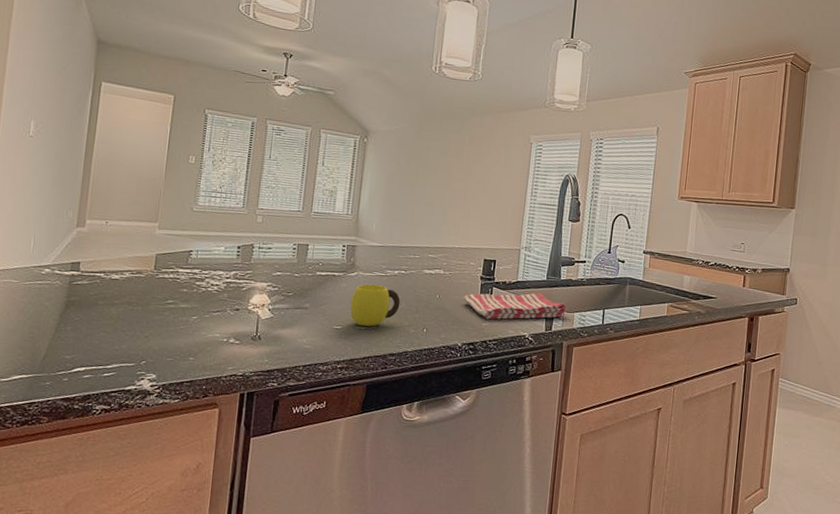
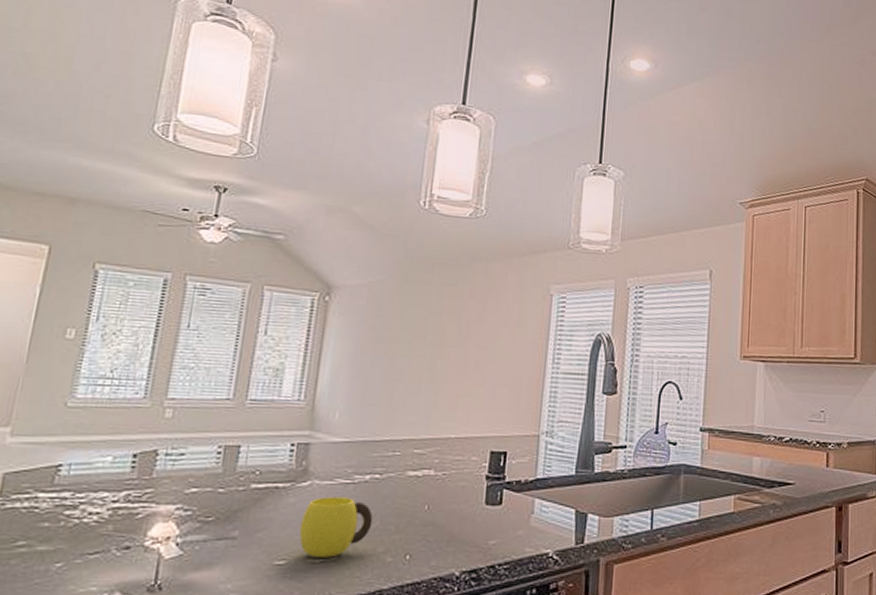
dish towel: present [463,293,566,320] -> none [462,493,603,535]

